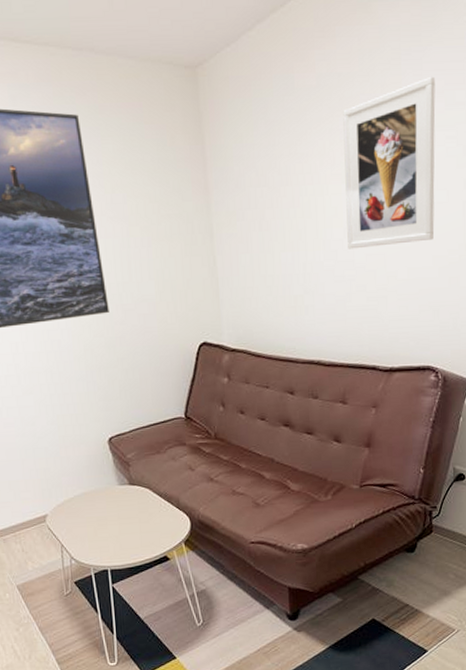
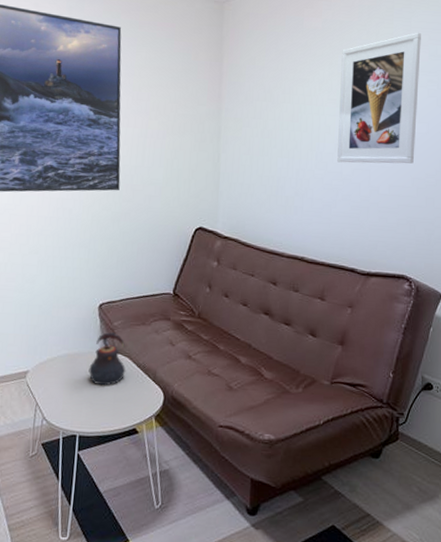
teapot: none [109,465,148,520] -> present [88,332,126,386]

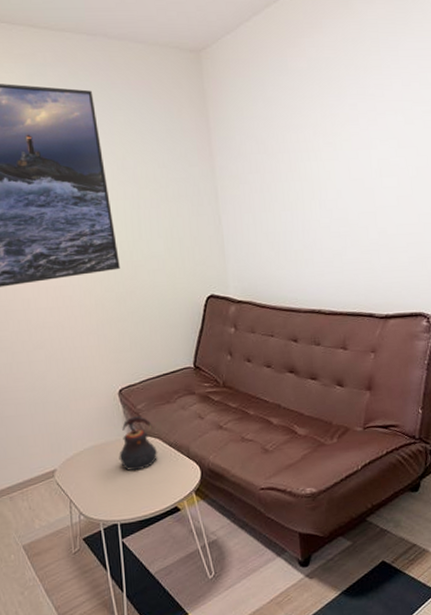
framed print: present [337,32,421,164] -> none [332,61,418,208]

